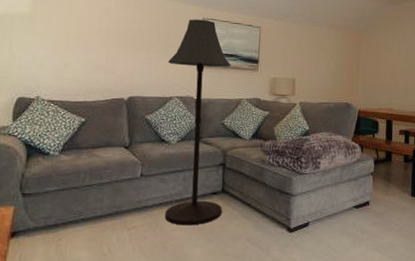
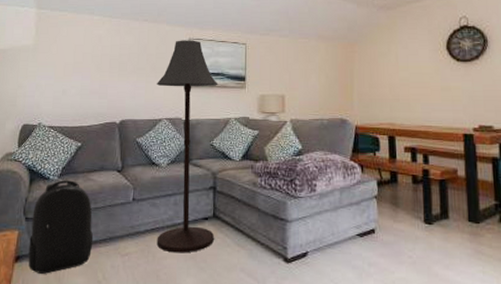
backpack: none [25,155,98,249] -> present [28,180,94,274]

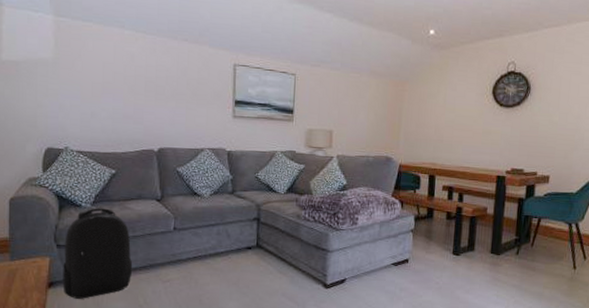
floor lamp: present [156,40,218,253] -> none [198,65,265,280]

